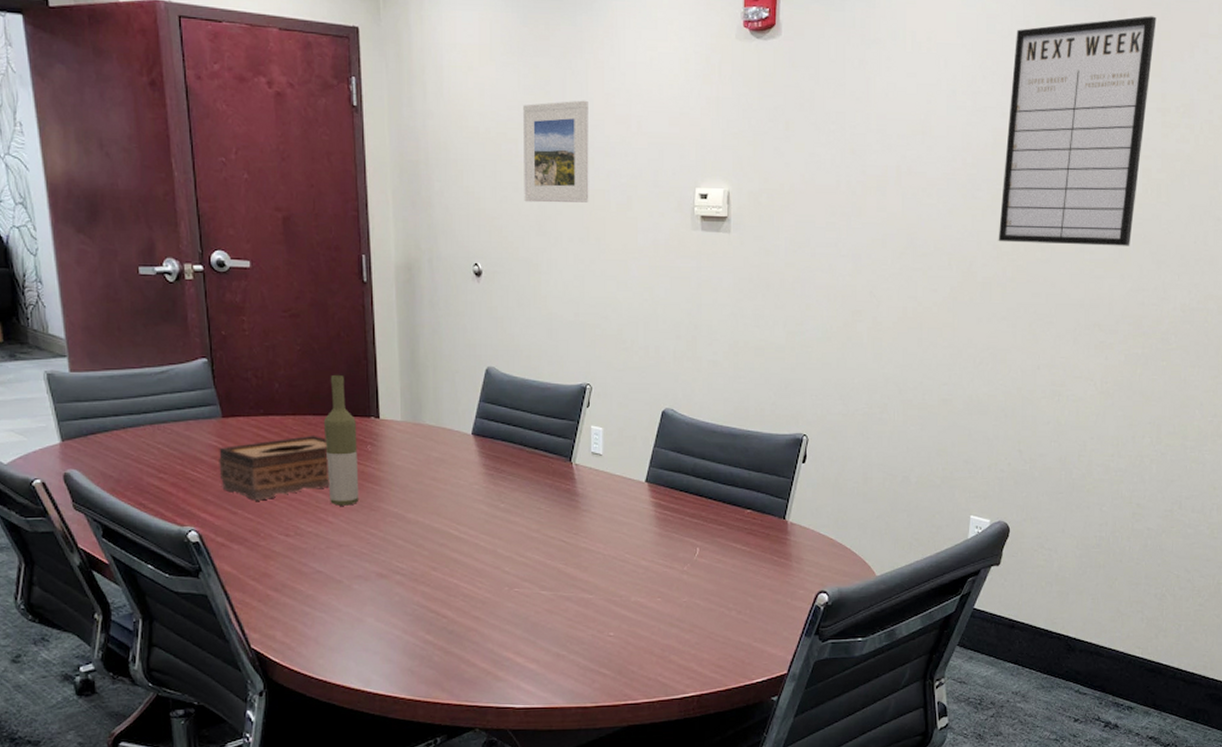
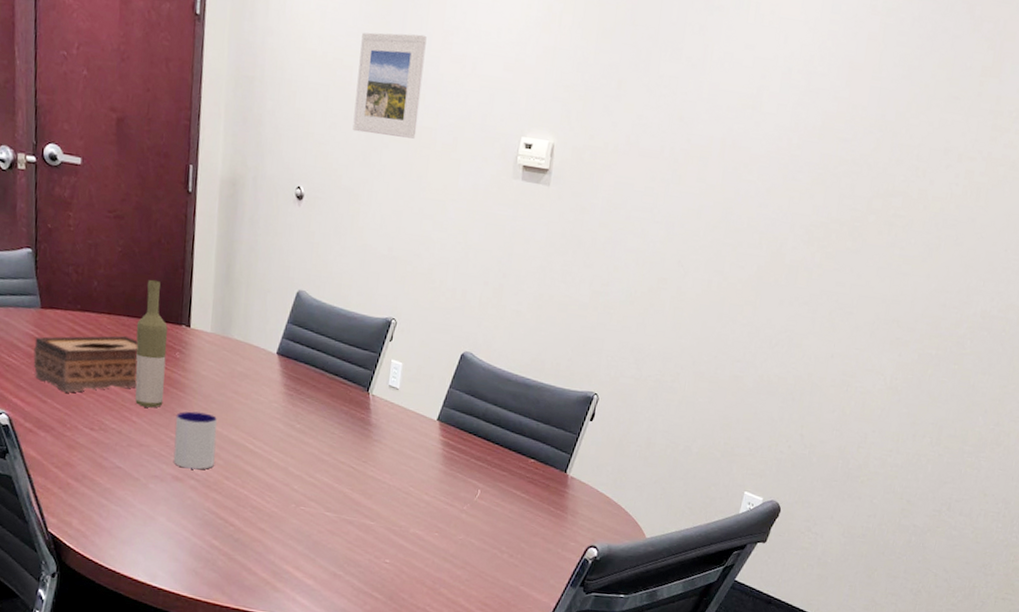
mug: none [374,504,419,564] -> present [173,411,217,470]
writing board: present [998,16,1156,246] -> none [811,12,1004,247]

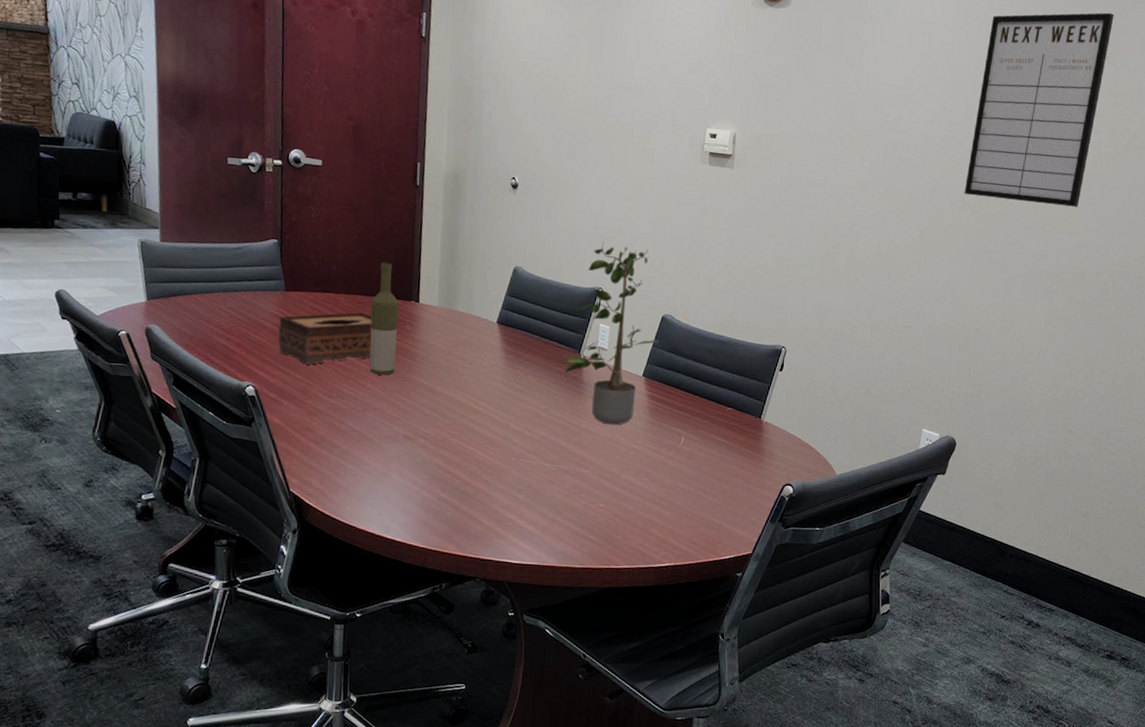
mug: present [173,411,217,470] -> none [404,377,444,429]
potted plant: none [348,265,458,474] -> present [562,242,660,425]
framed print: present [352,32,427,139] -> none [559,46,622,133]
writing board: none [811,12,1004,247] -> present [964,12,1114,207]

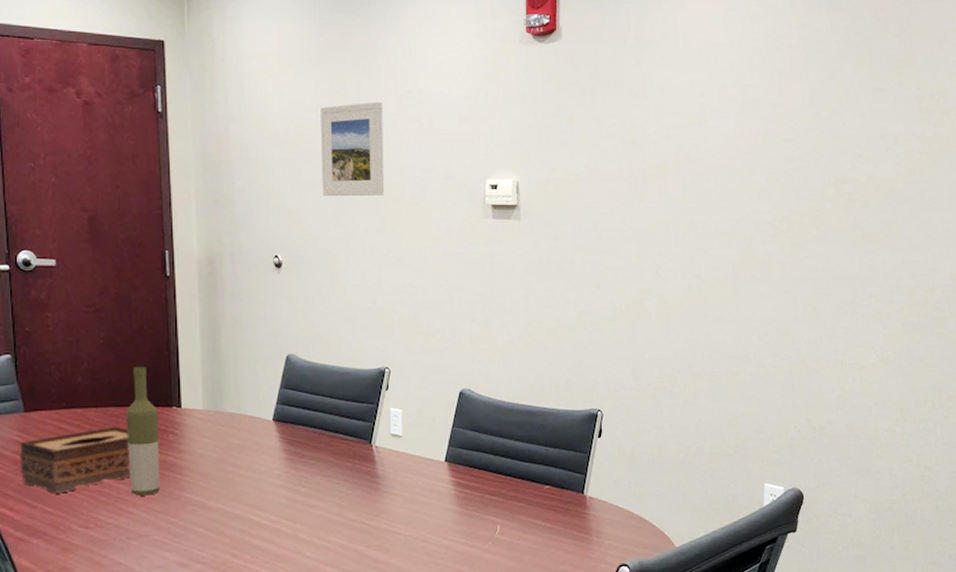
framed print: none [559,46,622,133] -> present [321,101,385,197]
potted plant: present [562,242,660,425] -> none [351,316,460,522]
writing board: present [964,12,1114,207] -> none [774,14,907,222]

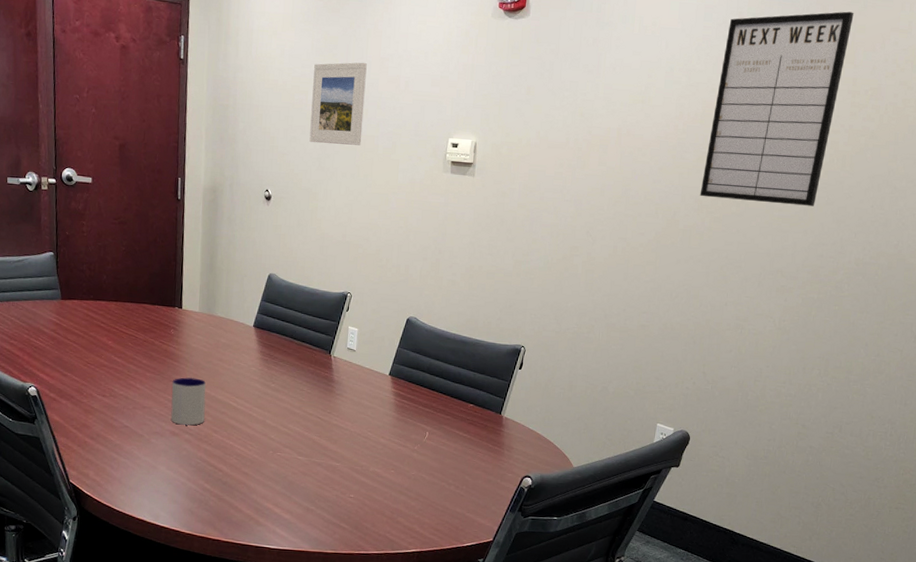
tissue box: present [20,427,131,494] -> none [56,318,140,367]
bottle: present [125,366,160,496] -> none [138,271,164,376]
mug: none [175,492,220,553] -> present [171,377,206,426]
writing board: none [774,14,907,222] -> present [700,11,854,207]

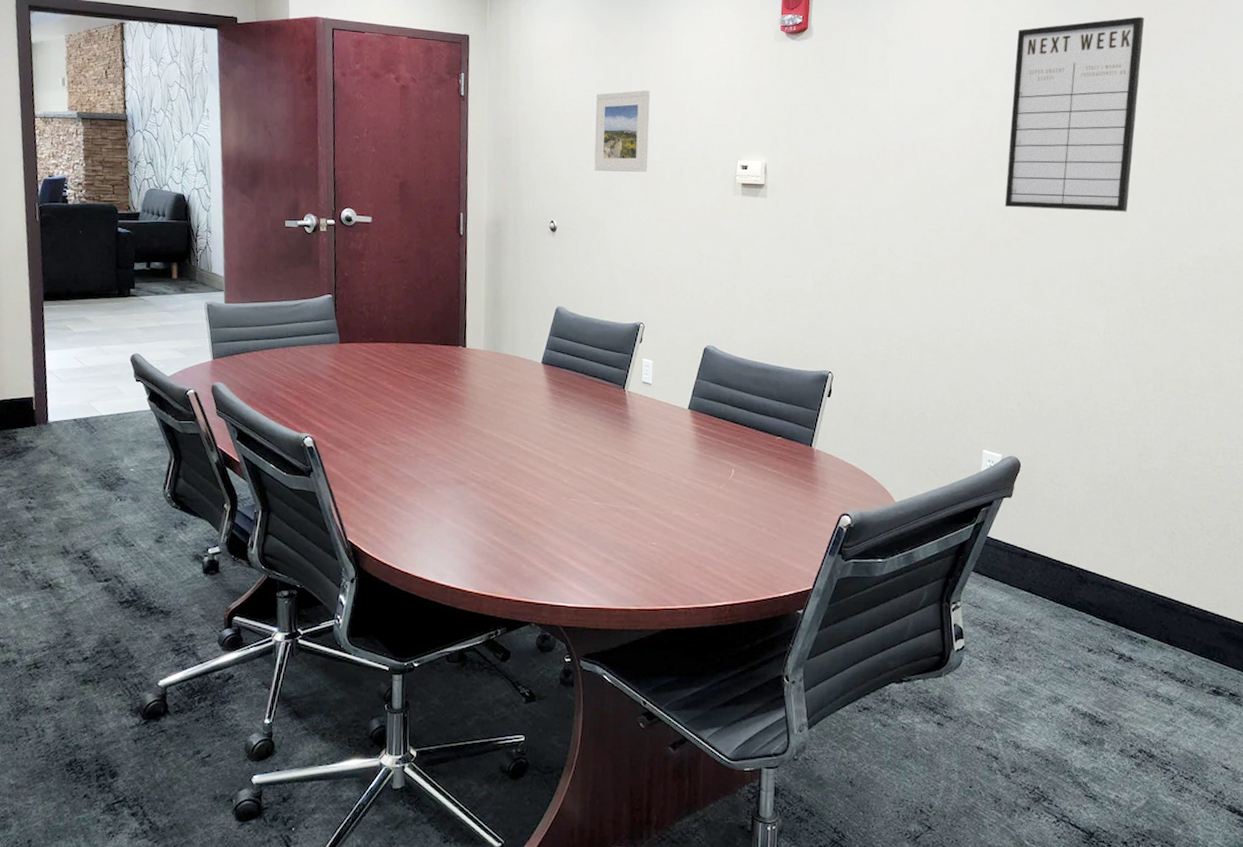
mug: present [171,377,206,426] -> none [455,420,493,472]

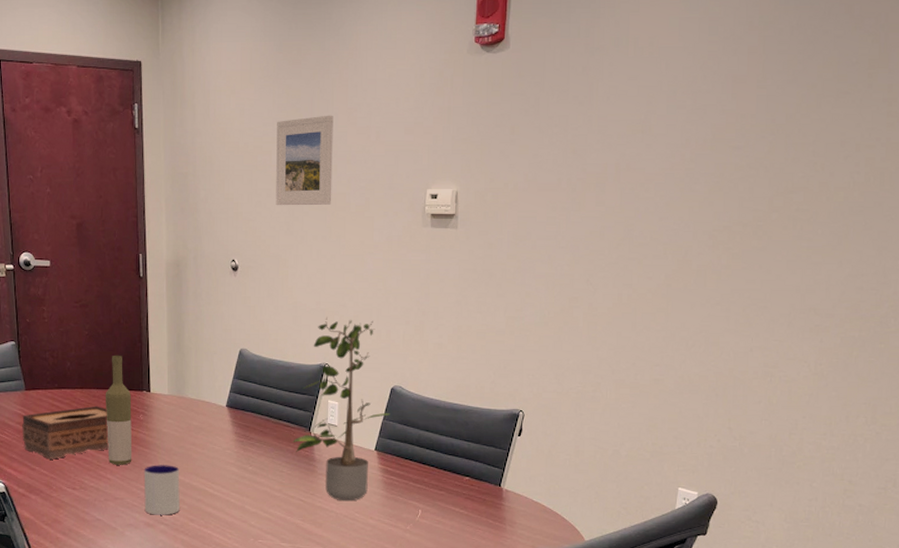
tissue box: none [333,360,422,414] -> present [22,406,109,460]
bottle: none [420,310,447,421] -> present [105,355,132,465]
mug: none [455,420,493,472] -> present [143,465,180,515]
potted plant: none [607,277,703,460] -> present [293,317,390,502]
writing board: present [1004,16,1145,212] -> none [714,9,885,233]

